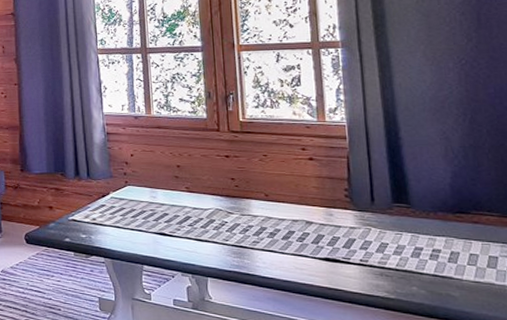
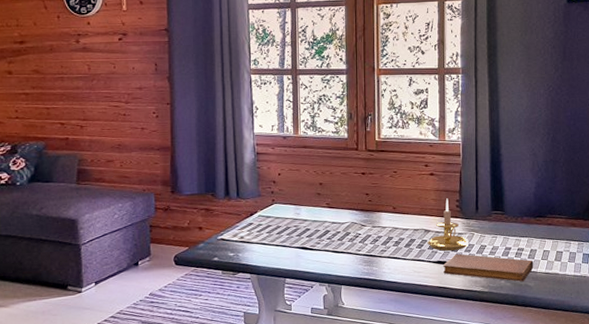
candle holder: none [309,186,365,247] -> present [427,198,469,251]
notebook: none [332,251,457,290] -> present [443,253,534,282]

